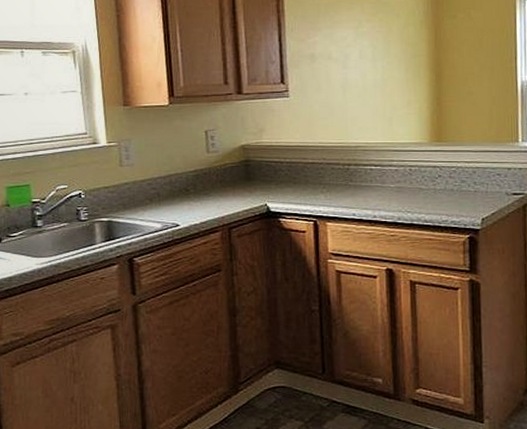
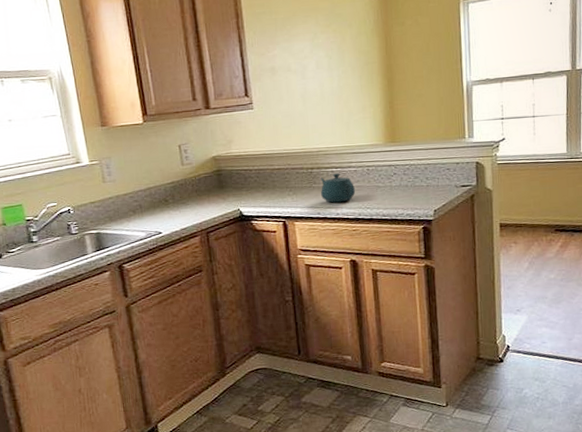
teapot: none [357,172,396,204] -> present [320,173,356,203]

